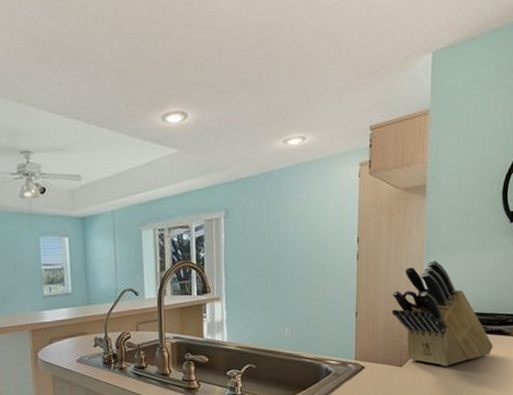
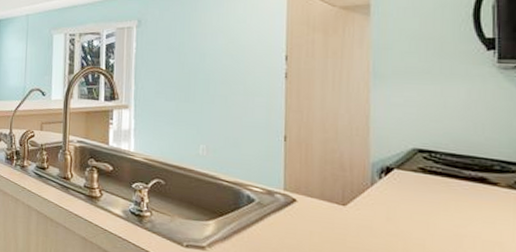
knife block: present [391,260,493,367] -> none [329,86,474,214]

